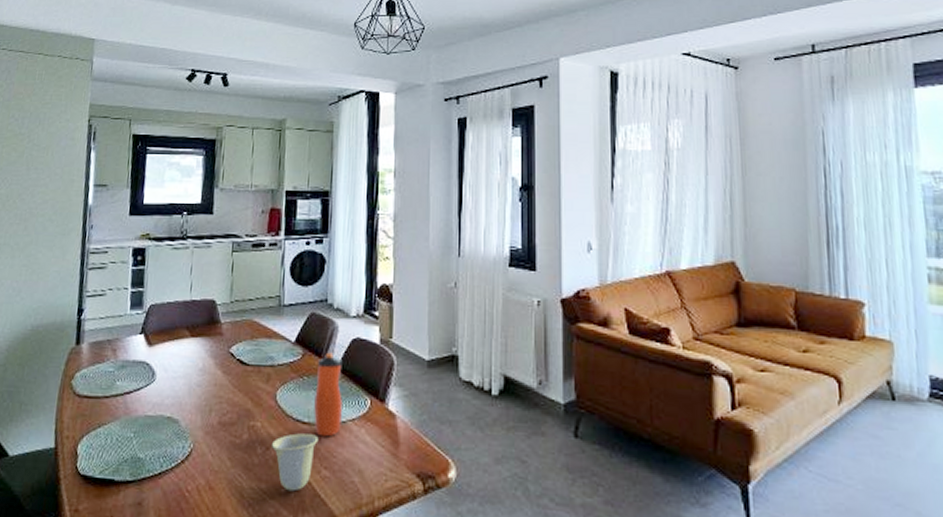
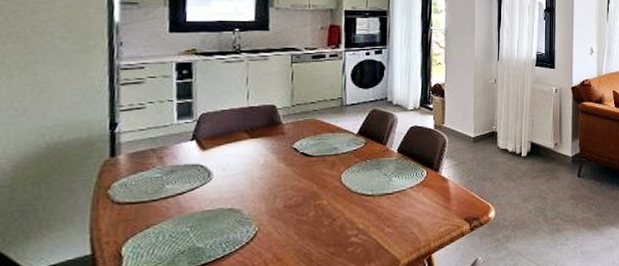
cup: present [272,433,319,492] -> none [338,203,382,249]
water bottle: present [313,352,343,437] -> none [377,139,402,204]

